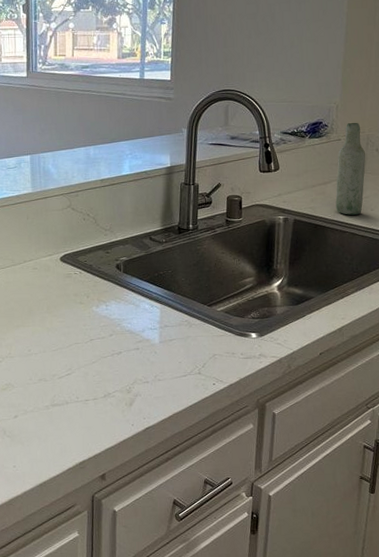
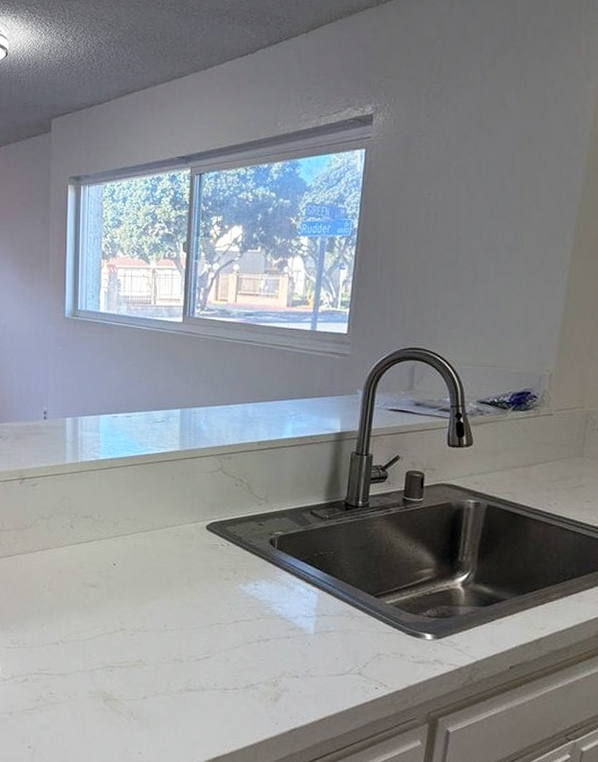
bottle: present [335,122,366,215] -> none [541,394,584,506]

